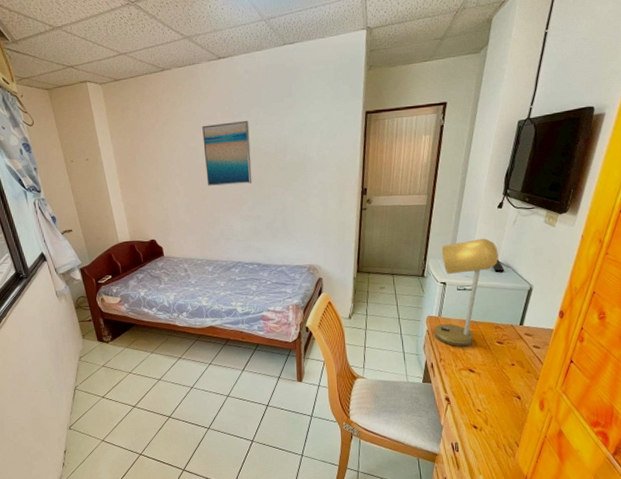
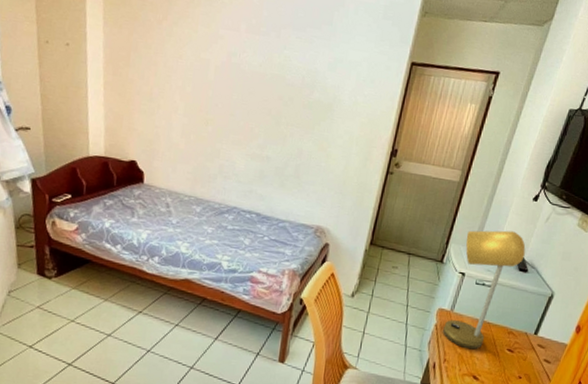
wall art: present [202,120,252,186] -> none [213,35,277,118]

